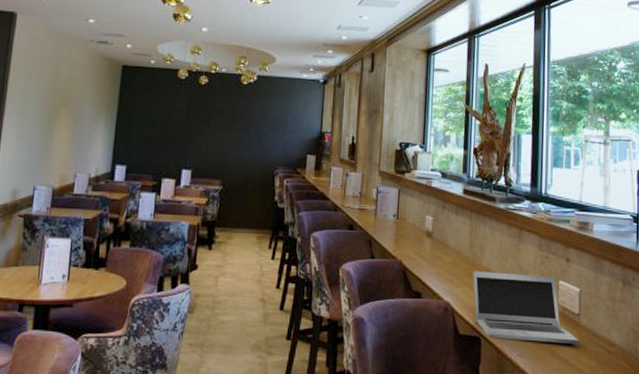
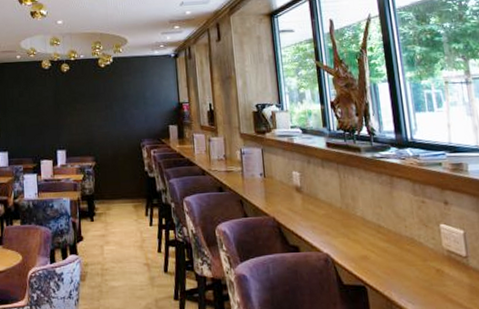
laptop: present [473,271,580,344] -> none [348,220,472,287]

